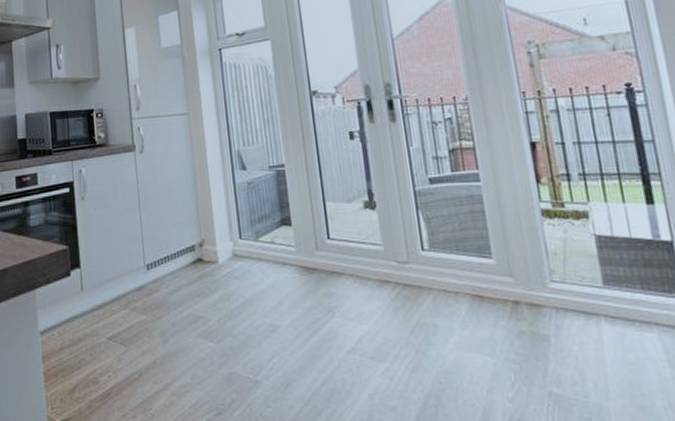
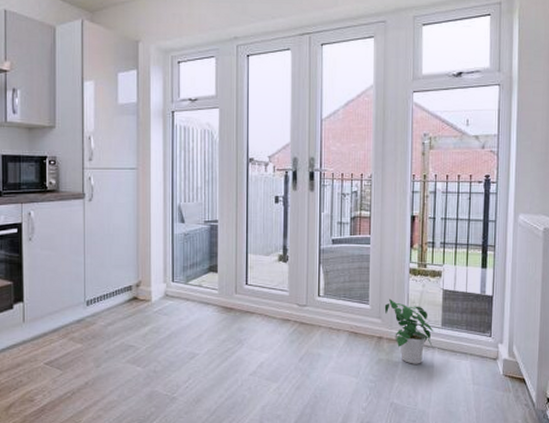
potted plant: none [514,250,598,338] -> present [384,298,434,364]

